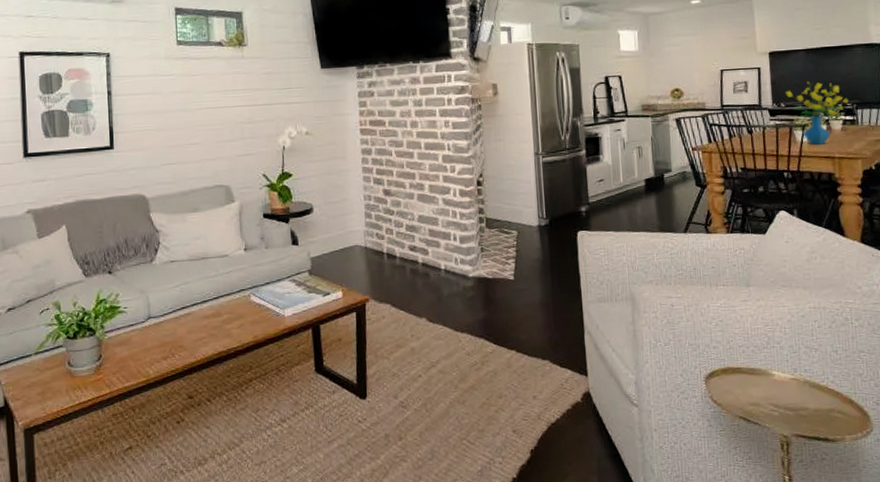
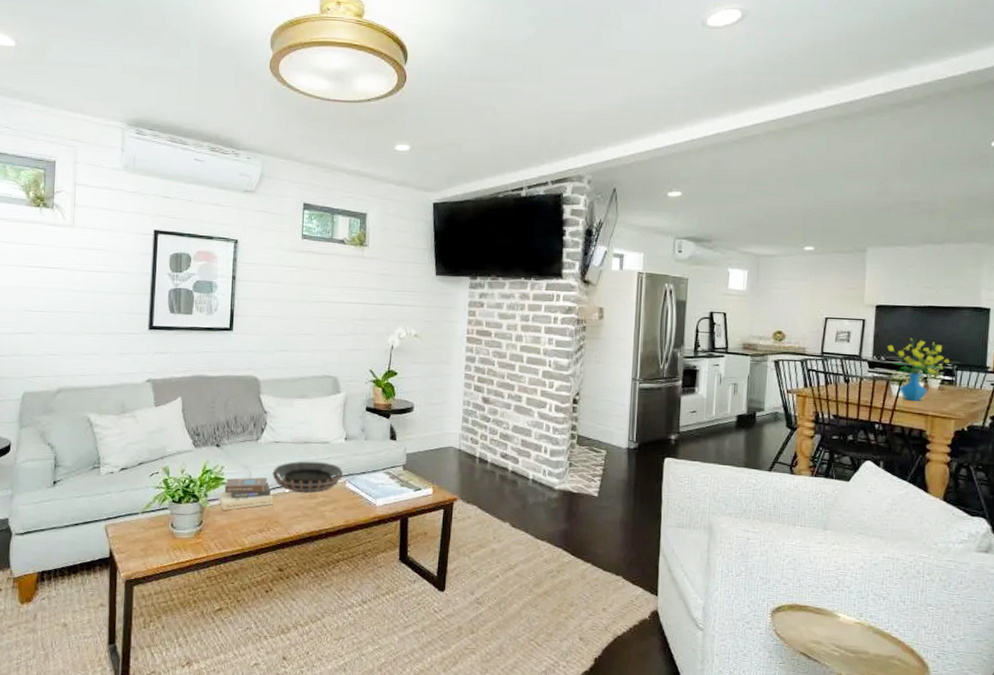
books: none [115,301,176,342] -> present [218,477,274,511]
decorative bowl: none [171,276,246,313] -> present [272,461,343,494]

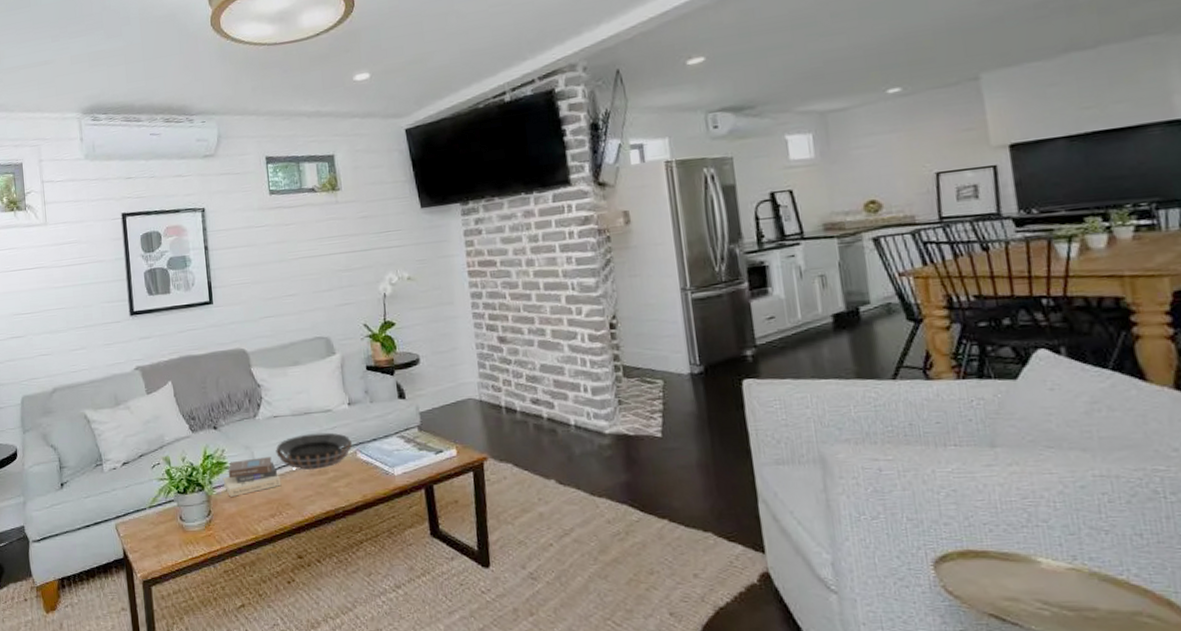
bouquet: present [888,338,950,402] -> none [1039,177,1143,262]

